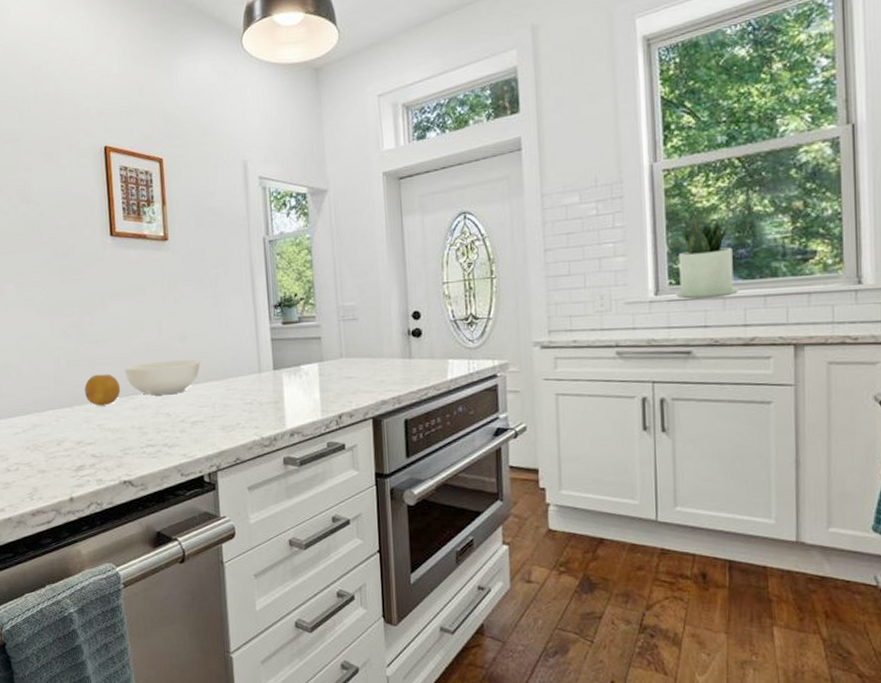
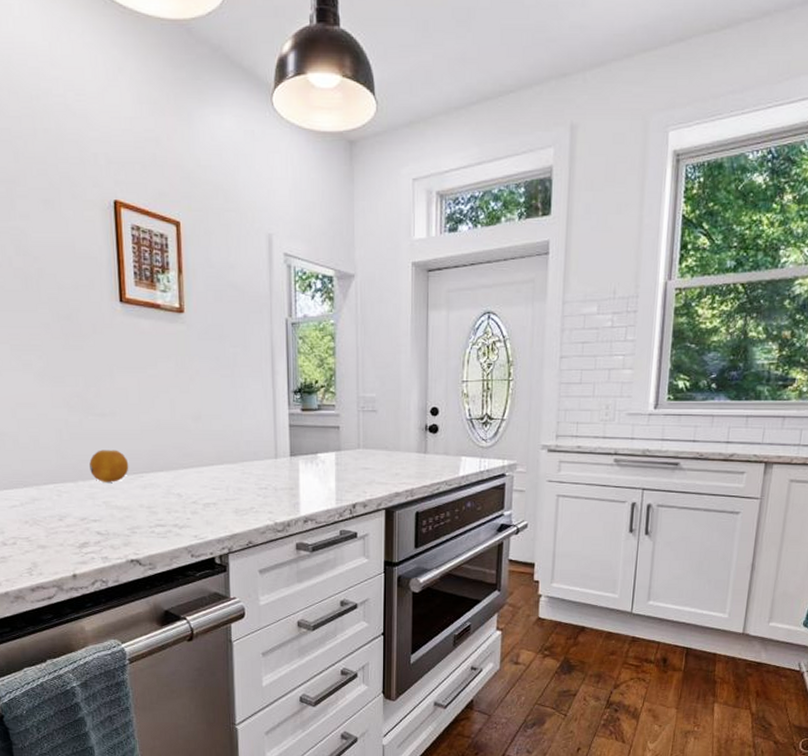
bowl: present [124,359,201,396] -> none [133,440,215,475]
planter: present [674,215,740,299] -> none [671,338,729,416]

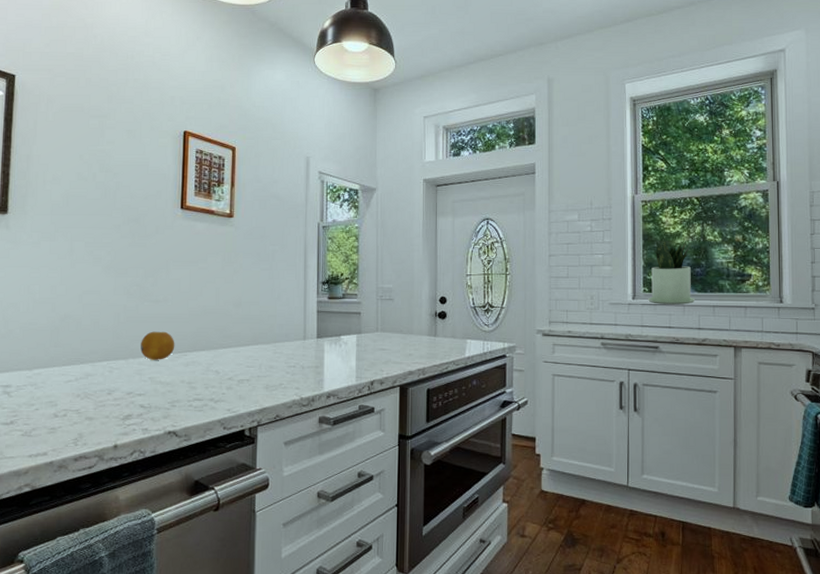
planter: none [671,338,729,416] -> present [647,241,696,306]

